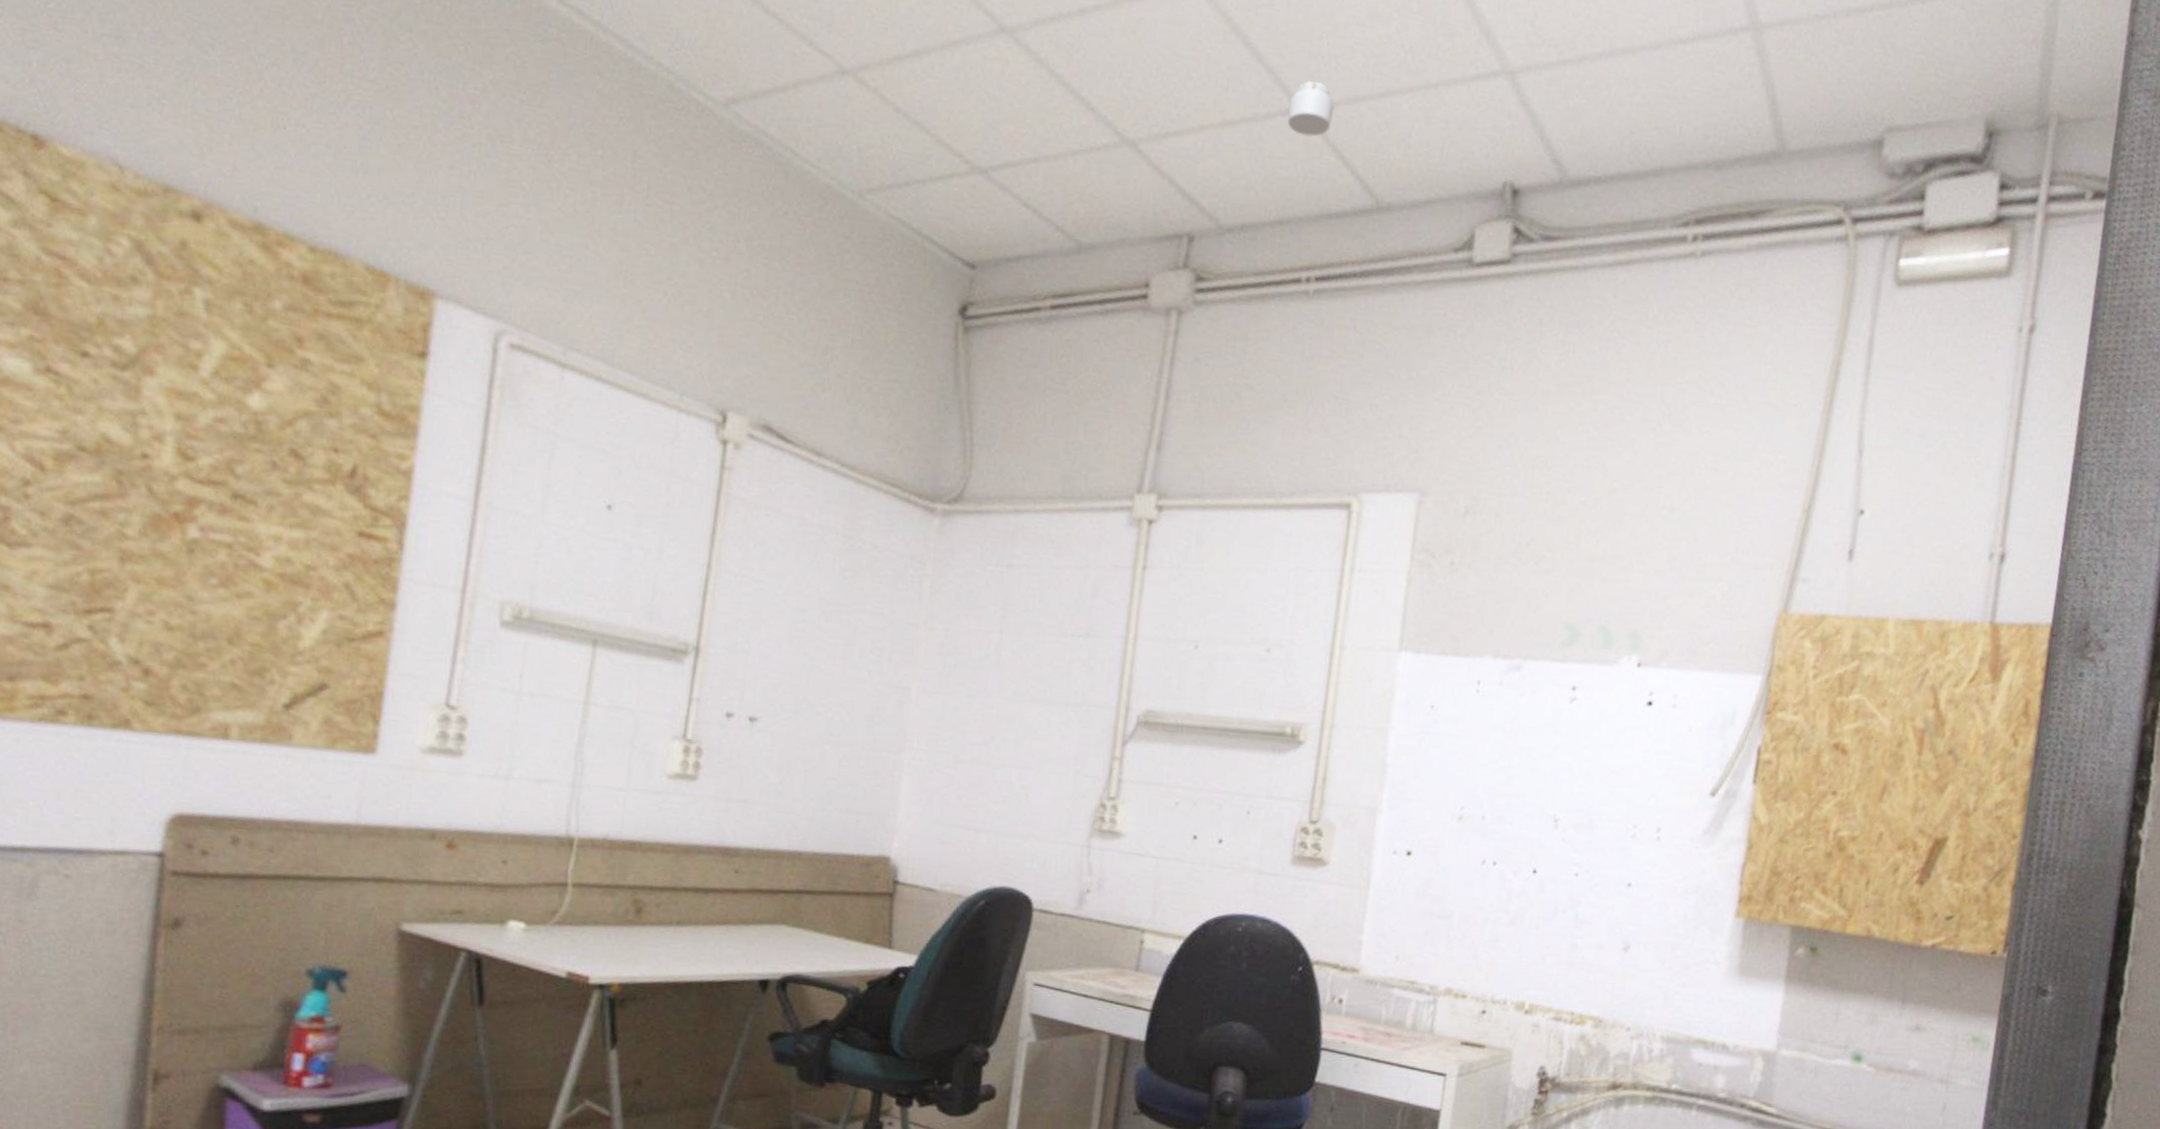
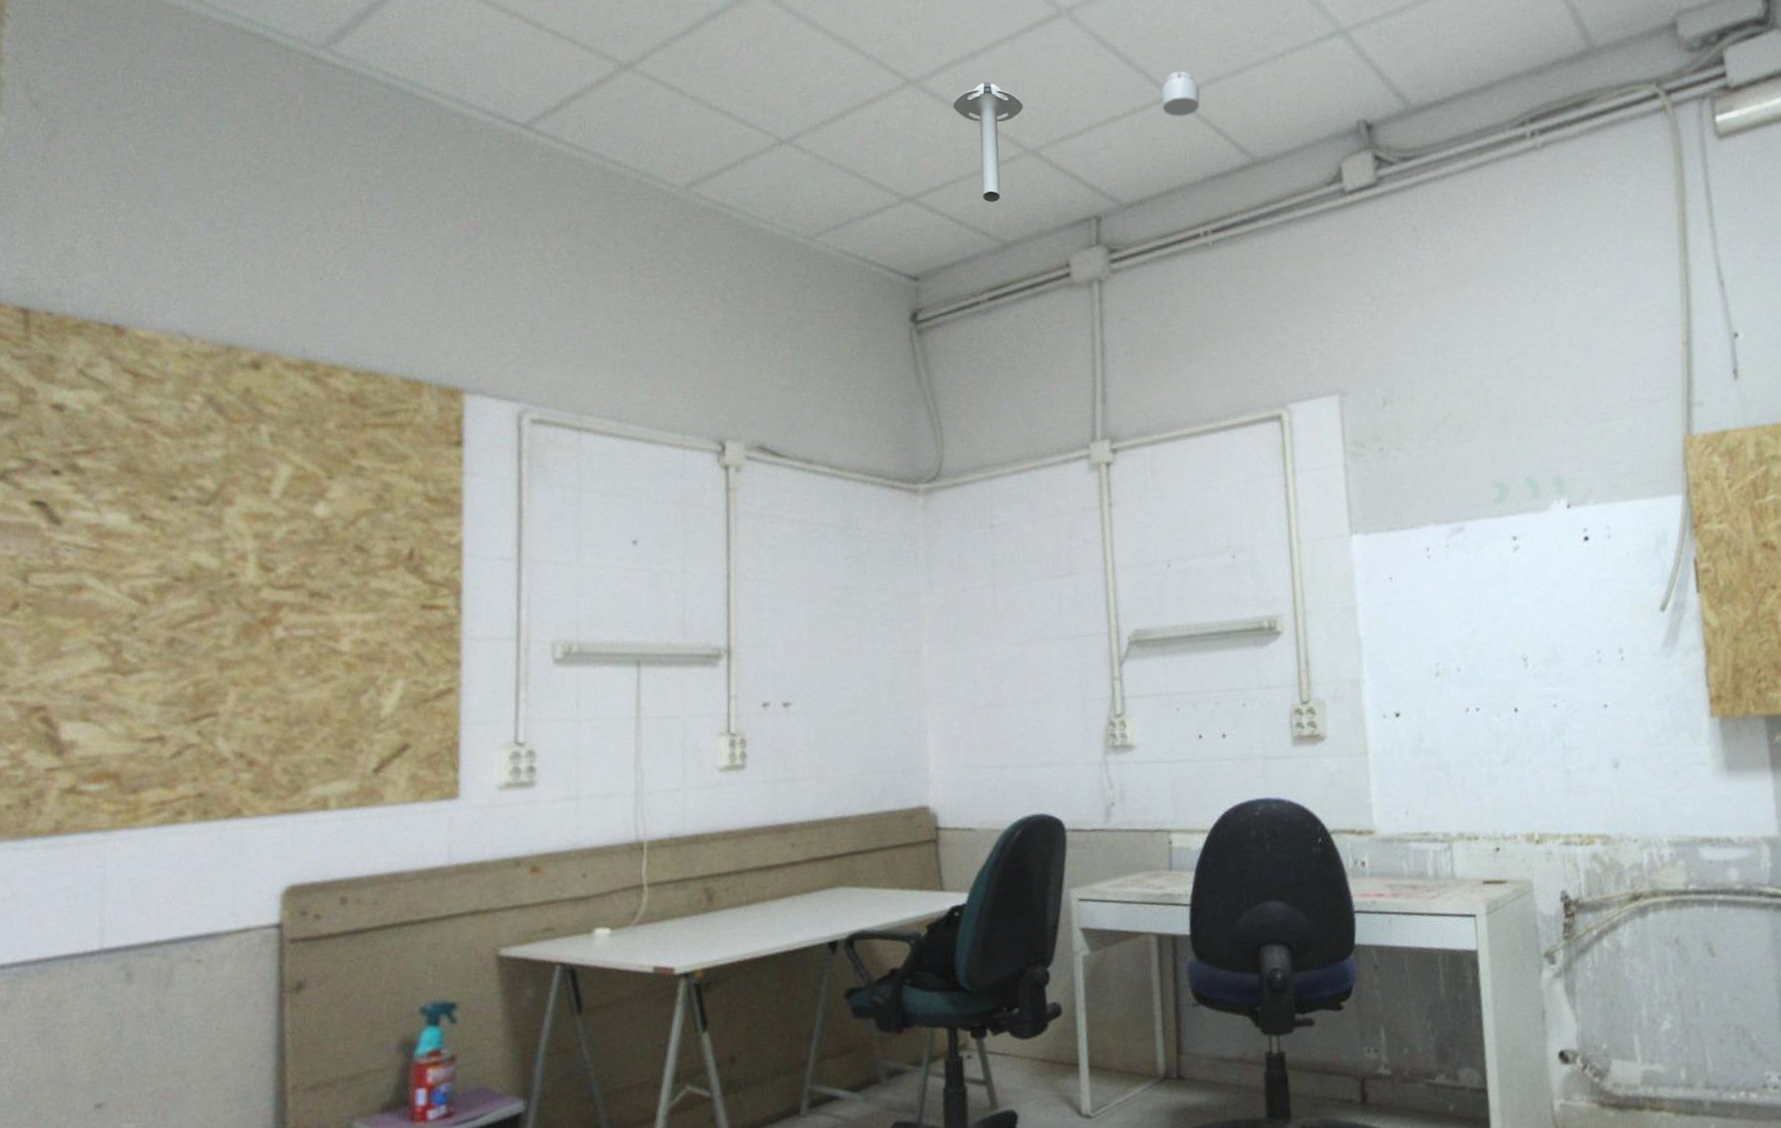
ceiling light: none [1049,48,1130,194] -> present [953,82,1023,203]

